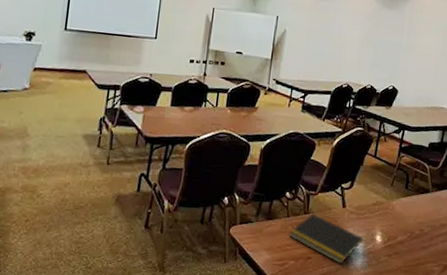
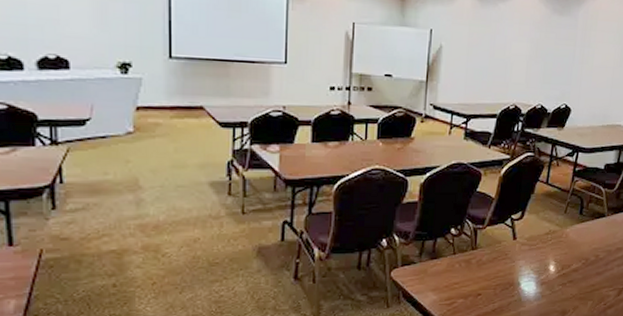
notepad: present [288,214,364,264] -> none [456,249,537,298]

